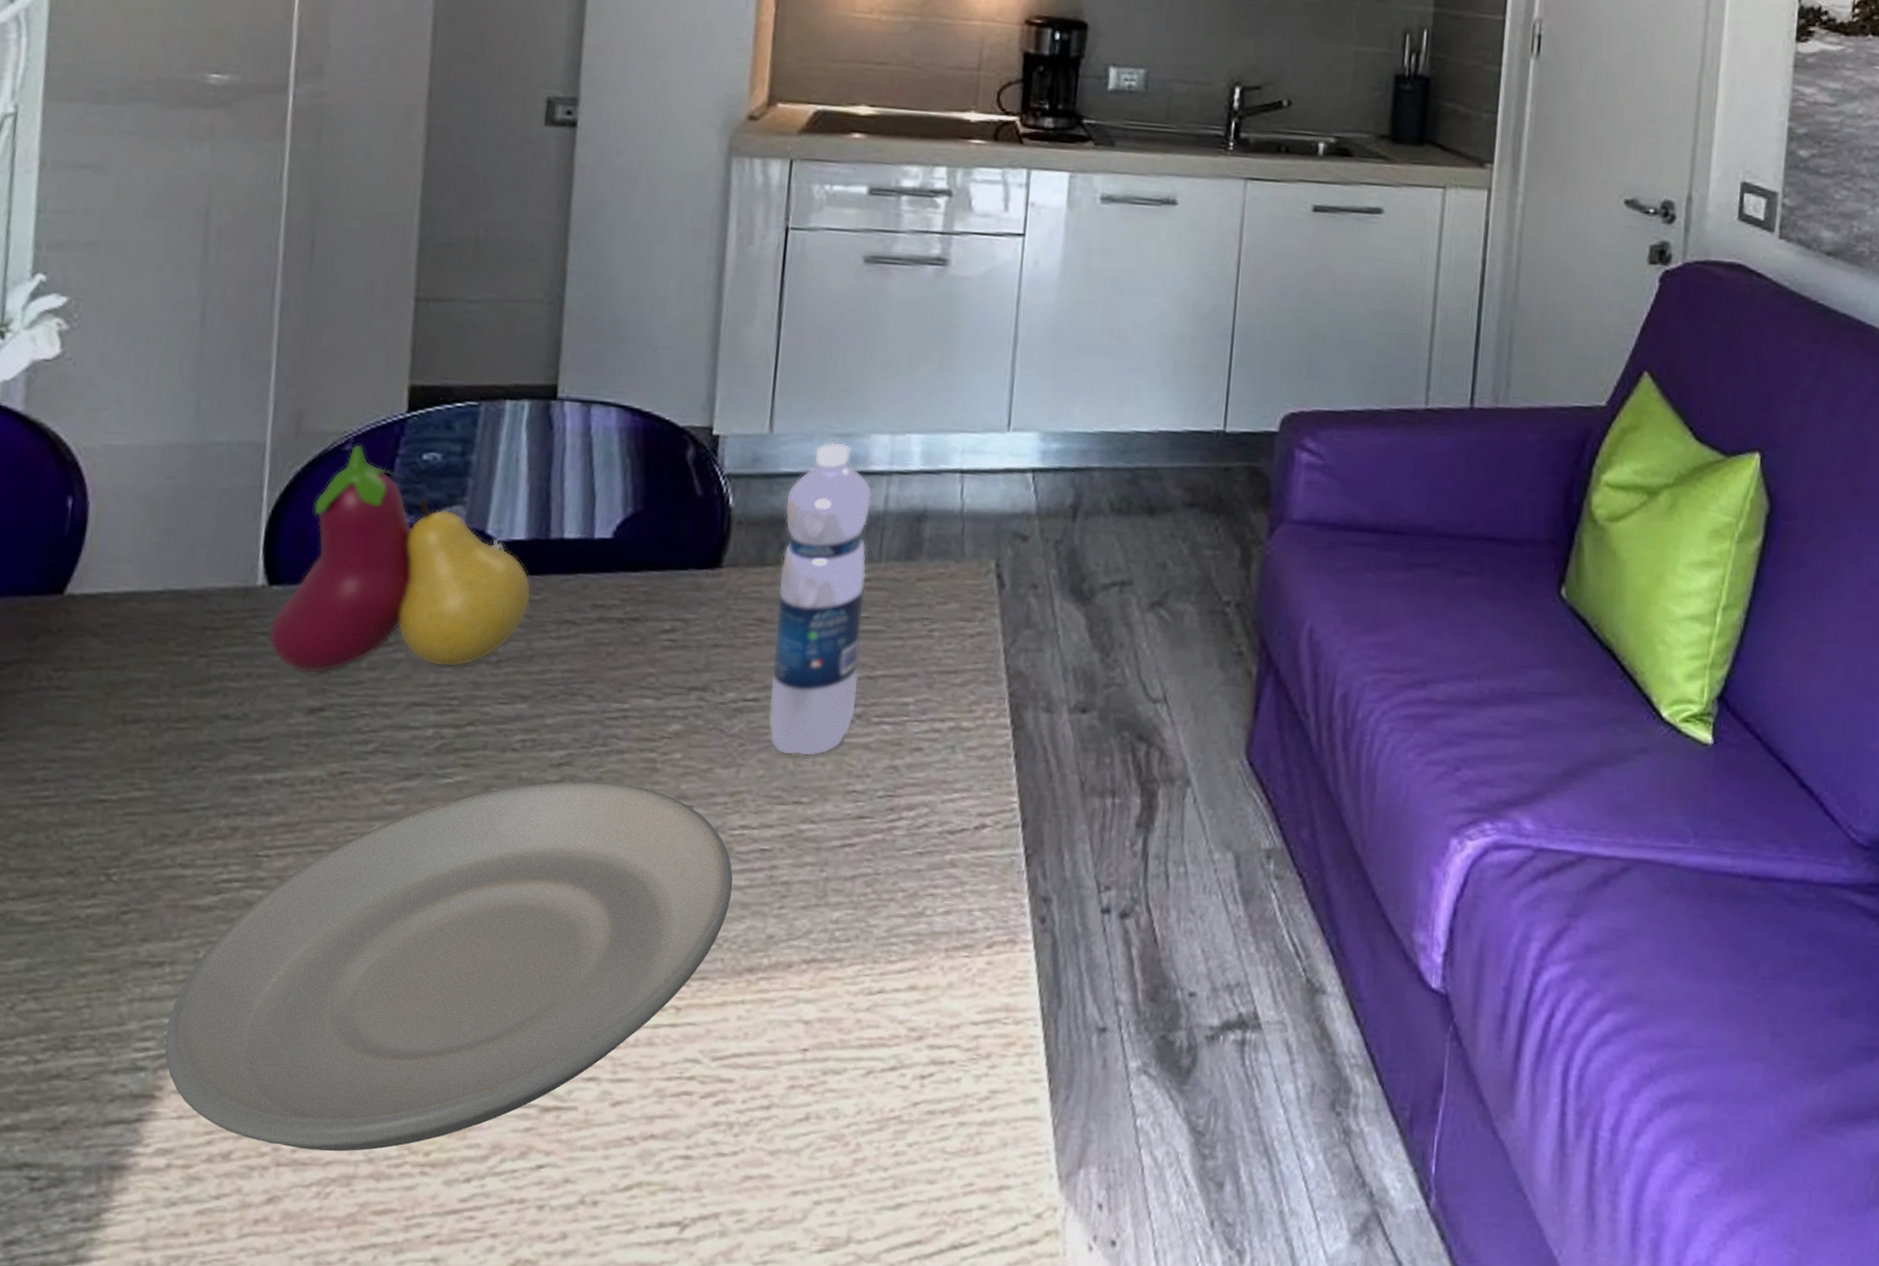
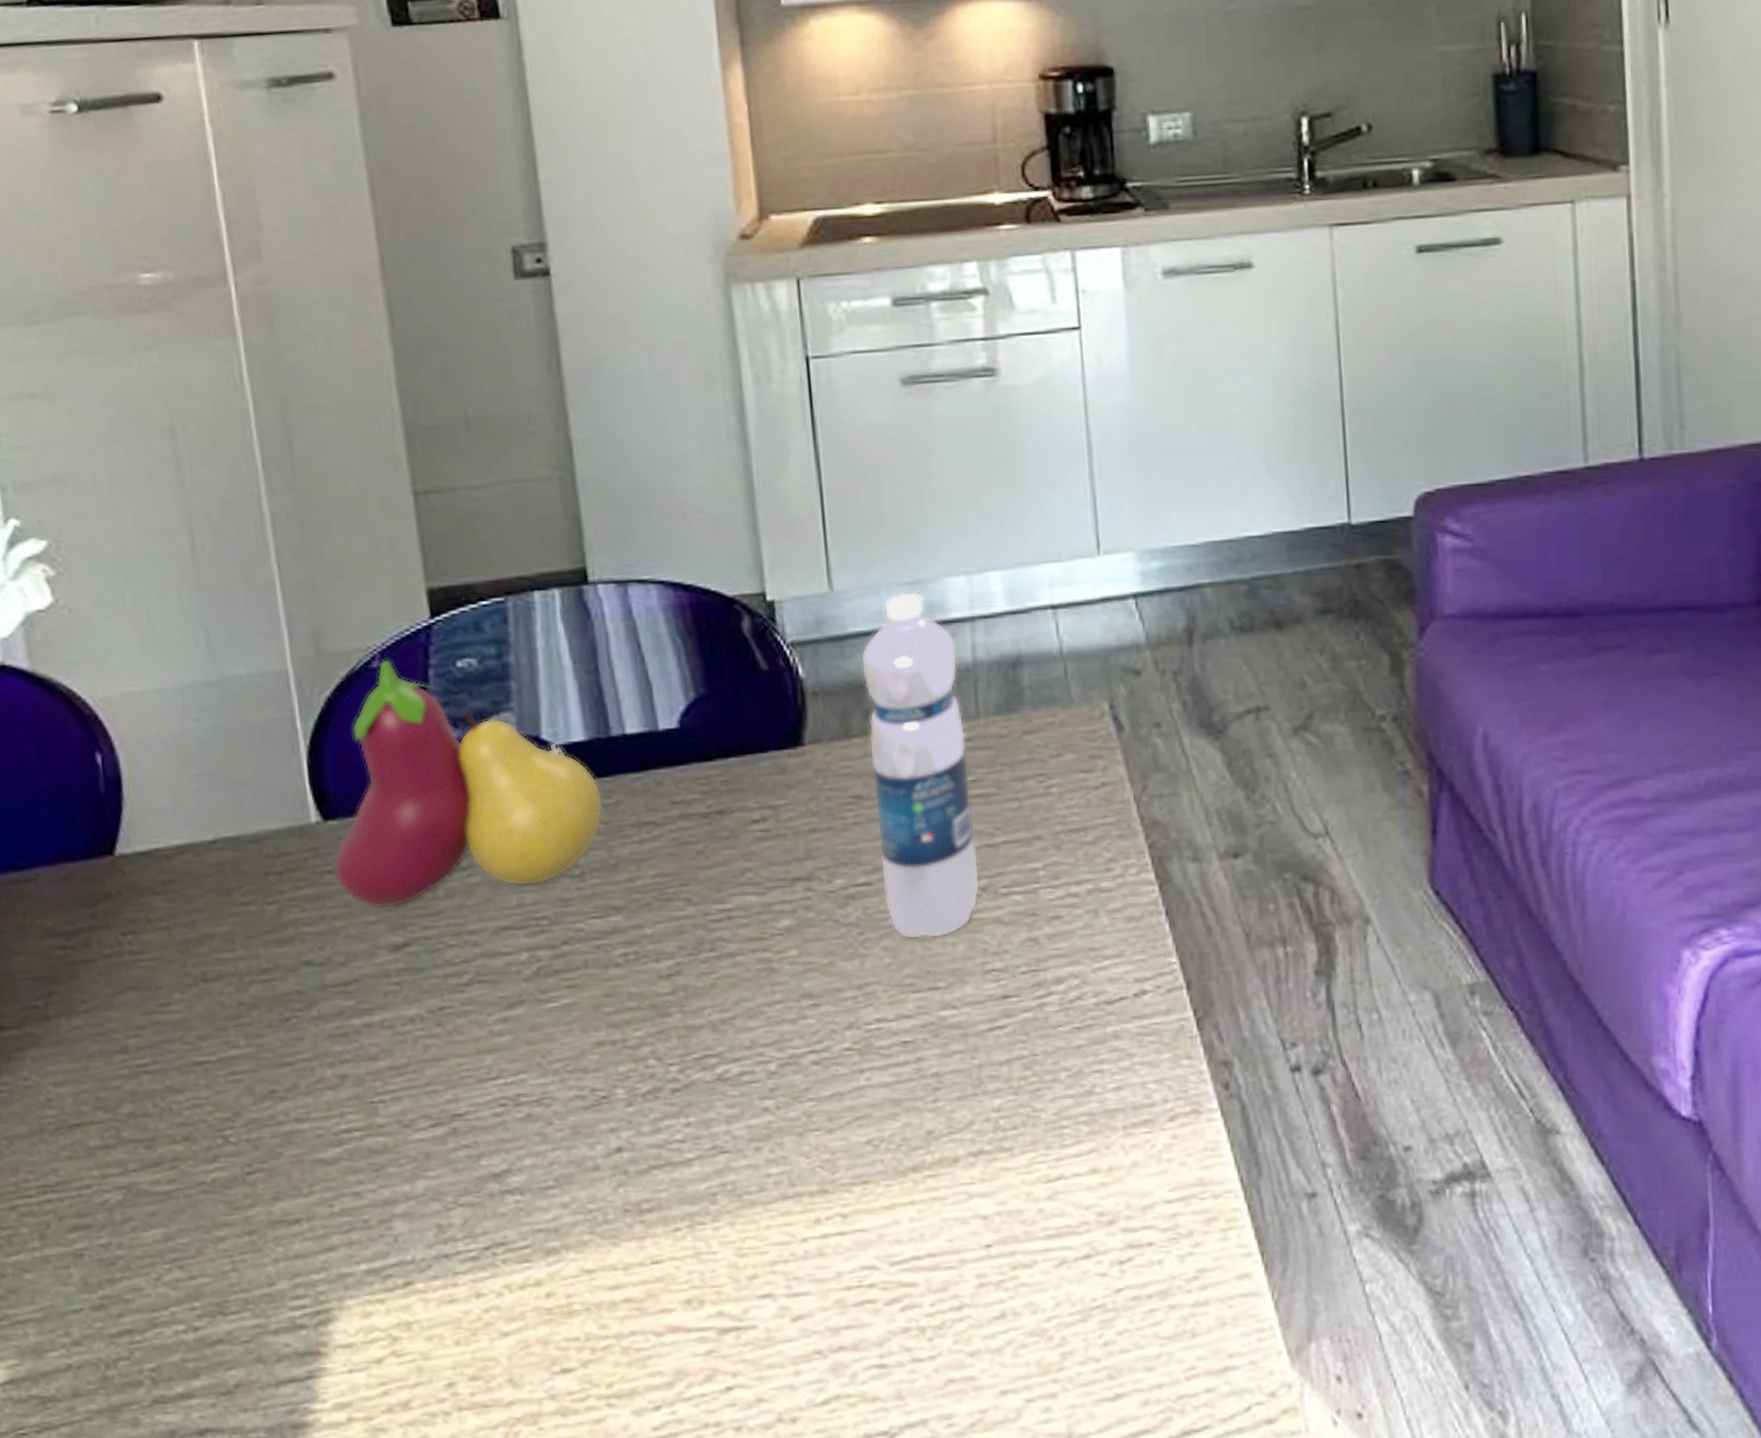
plate: present [165,781,733,1152] -> none [317,988,880,1392]

